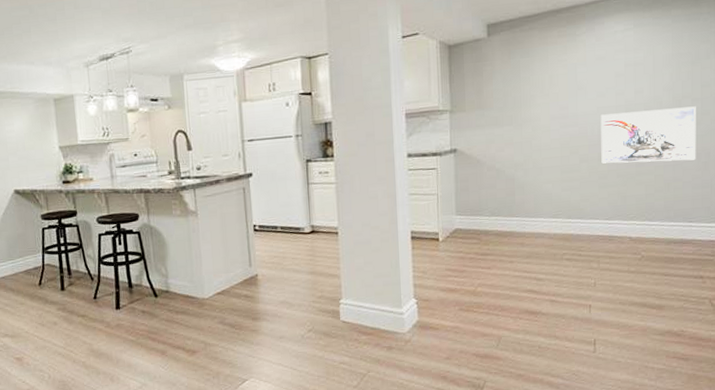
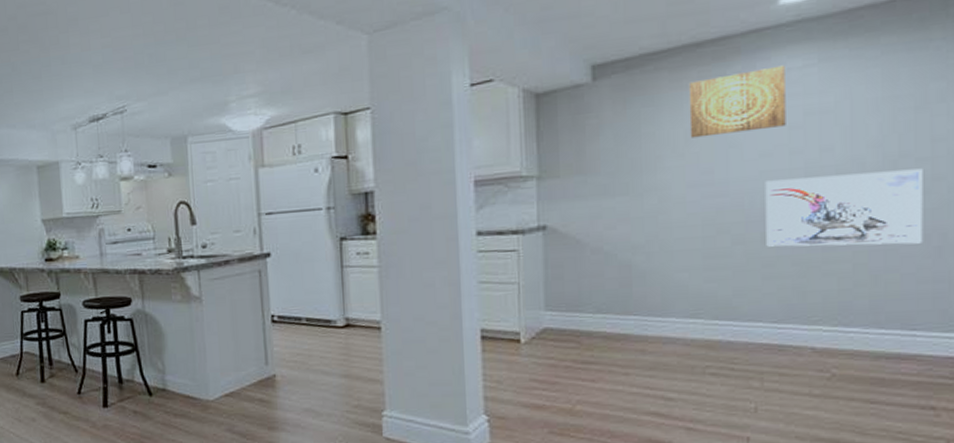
wall art: none [551,28,614,82] -> present [688,65,786,138]

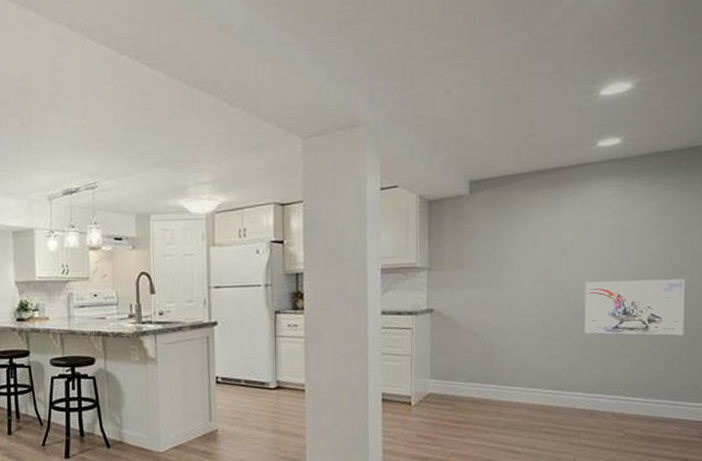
wall art: present [688,65,786,138] -> none [536,193,600,245]

